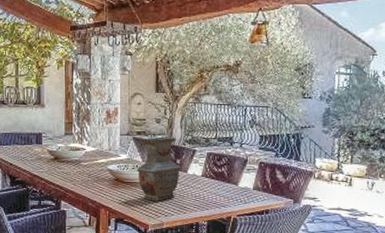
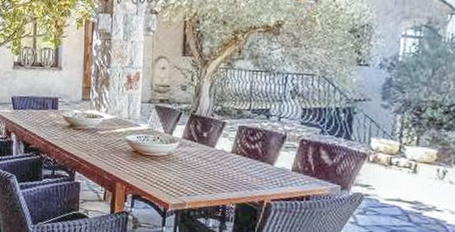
vase: present [136,137,181,201] -> none [157,106,208,178]

